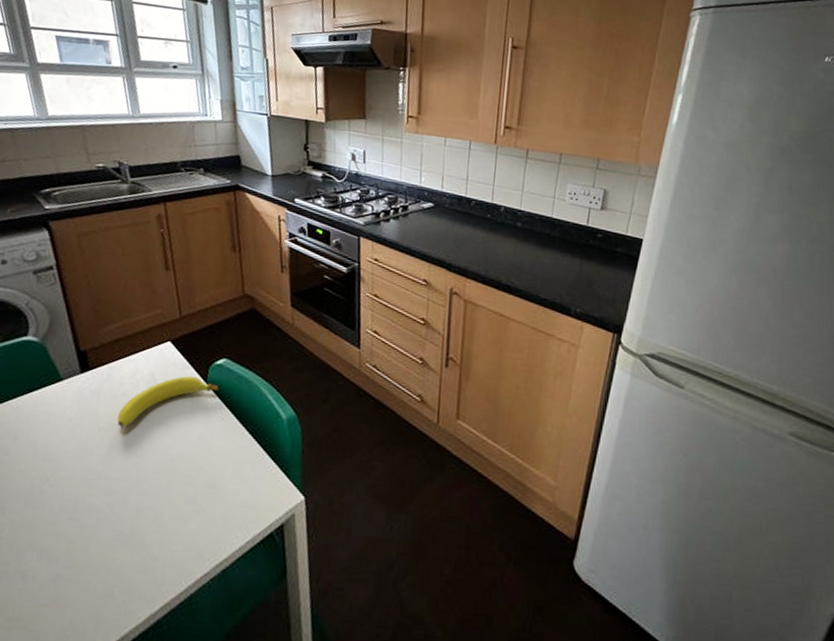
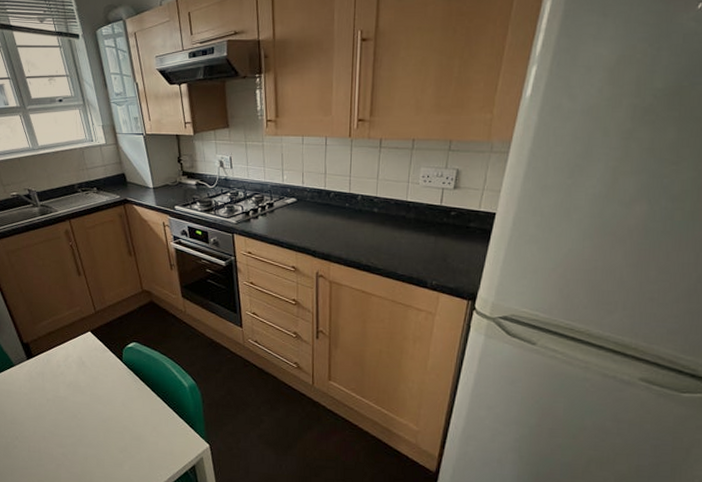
fruit: present [117,376,219,428] -> none [60,358,132,399]

